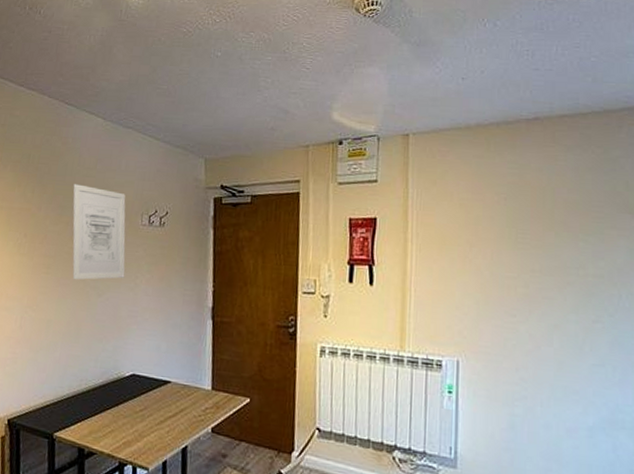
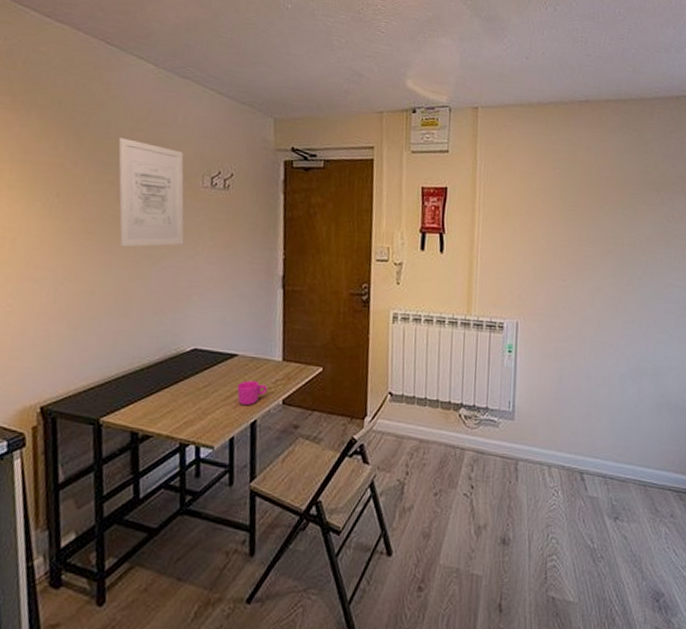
mug: none [169,407,197,431] -> present [237,380,267,405]

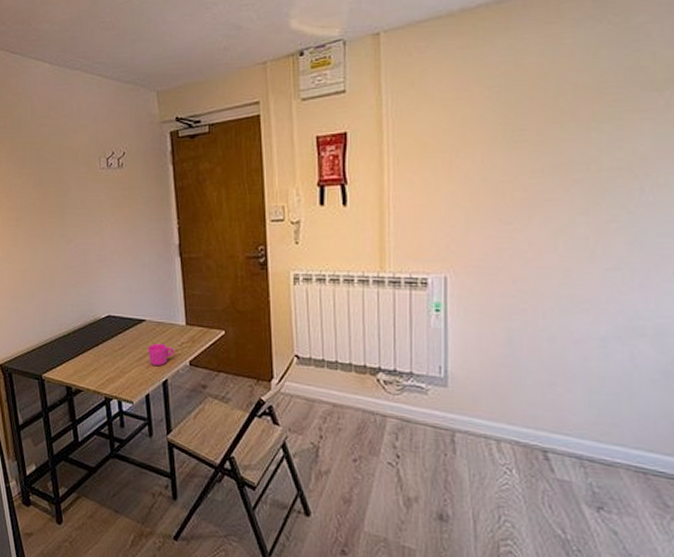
wall art: present [118,138,185,247] -> none [29,134,90,230]

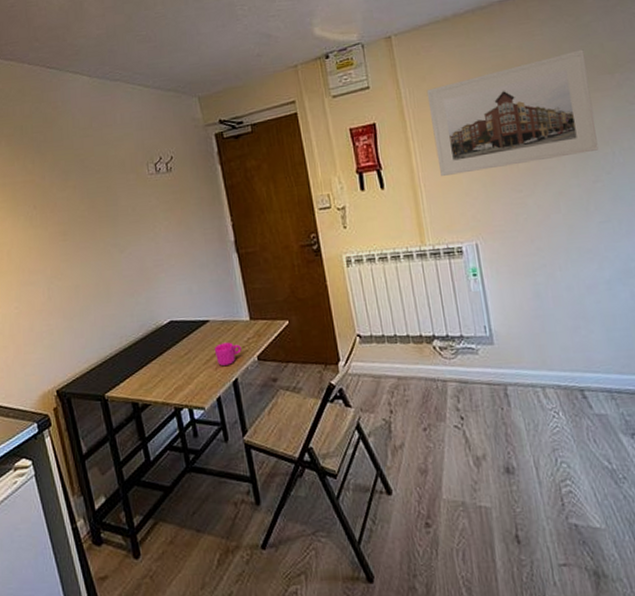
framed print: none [413,58,627,198] -> present [426,49,599,176]

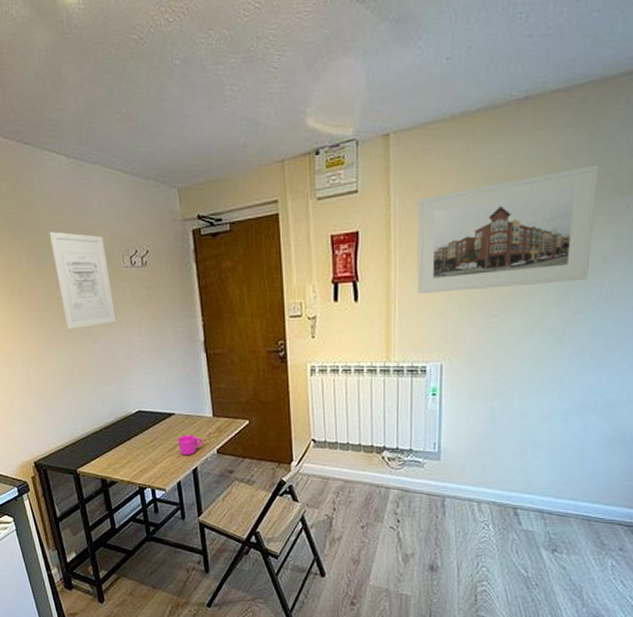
wall art: none [72,146,143,242] -> present [49,232,116,330]

